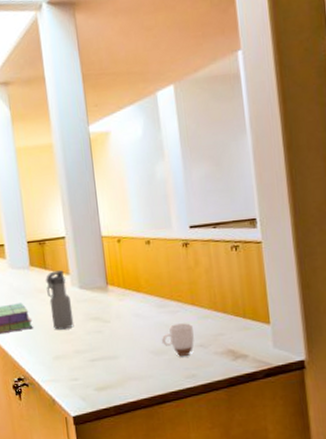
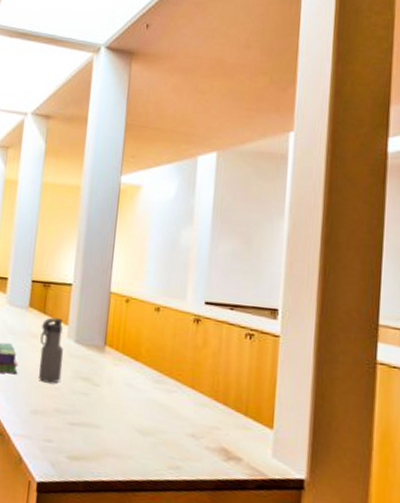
mug: present [161,323,194,357] -> none [150,404,188,444]

